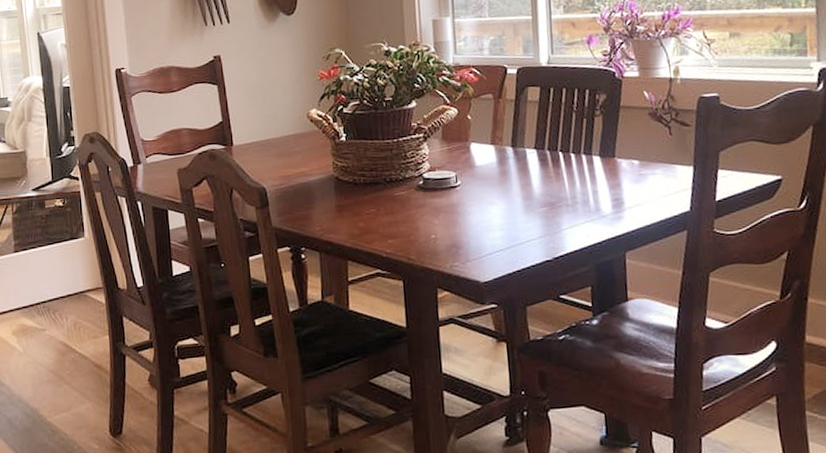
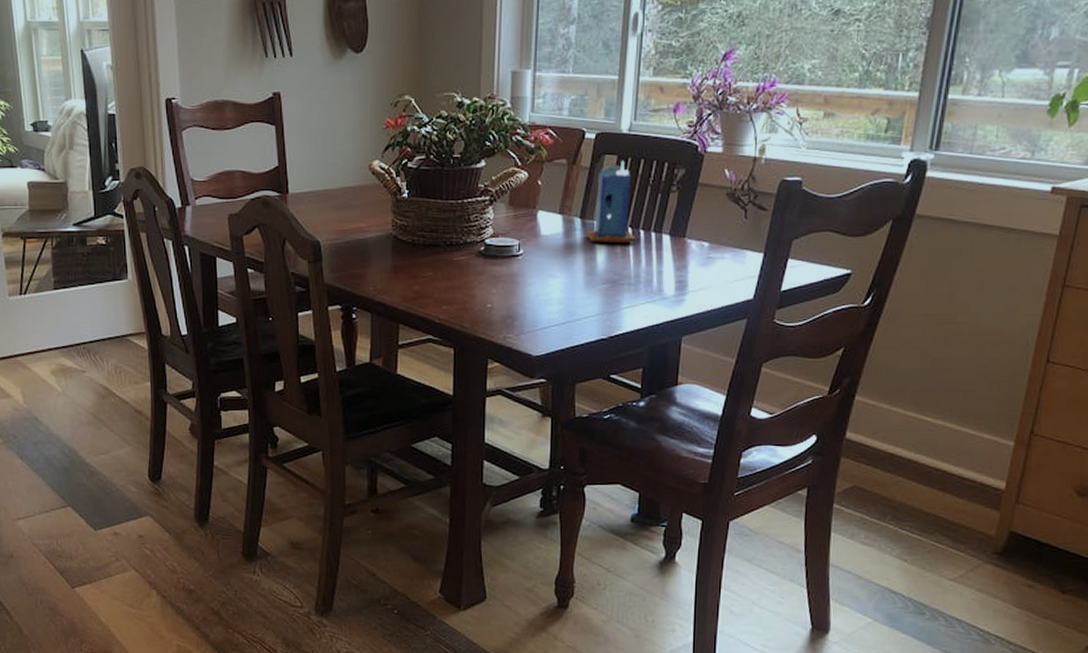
candle: none [519,90,568,169] -> present [586,160,636,242]

